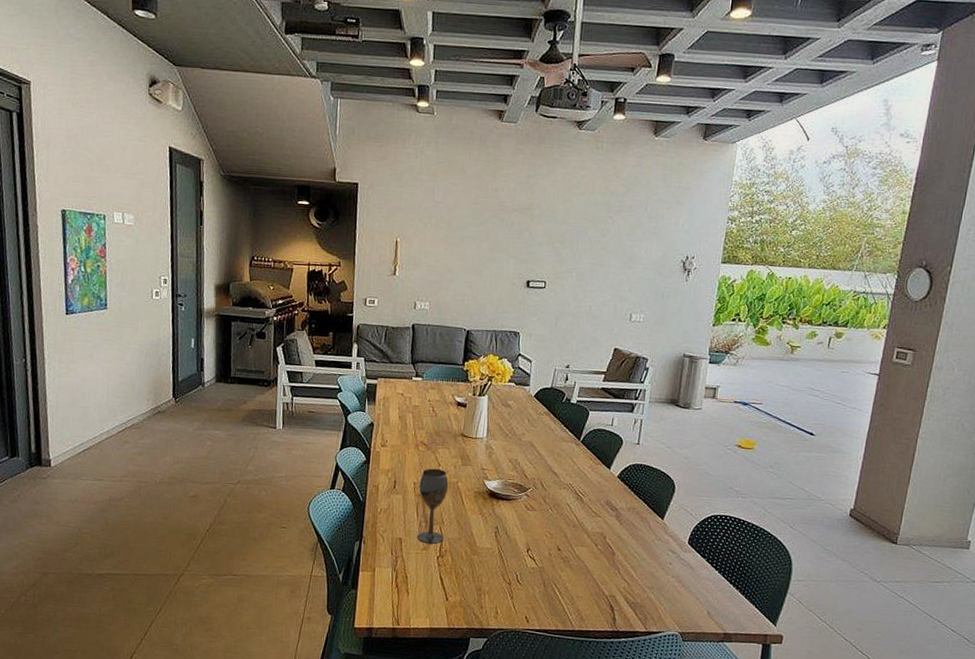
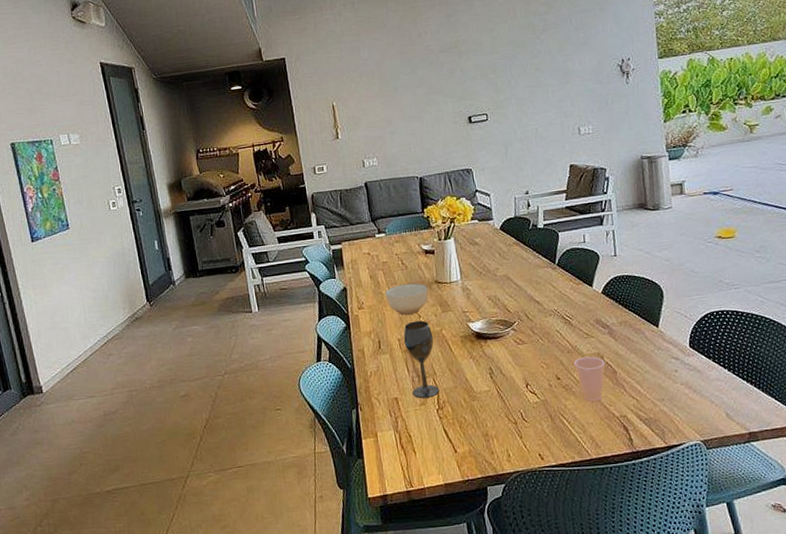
bowl: none [410,430,453,462] -> present [385,283,429,315]
cup: none [576,533,606,578] -> present [573,356,605,402]

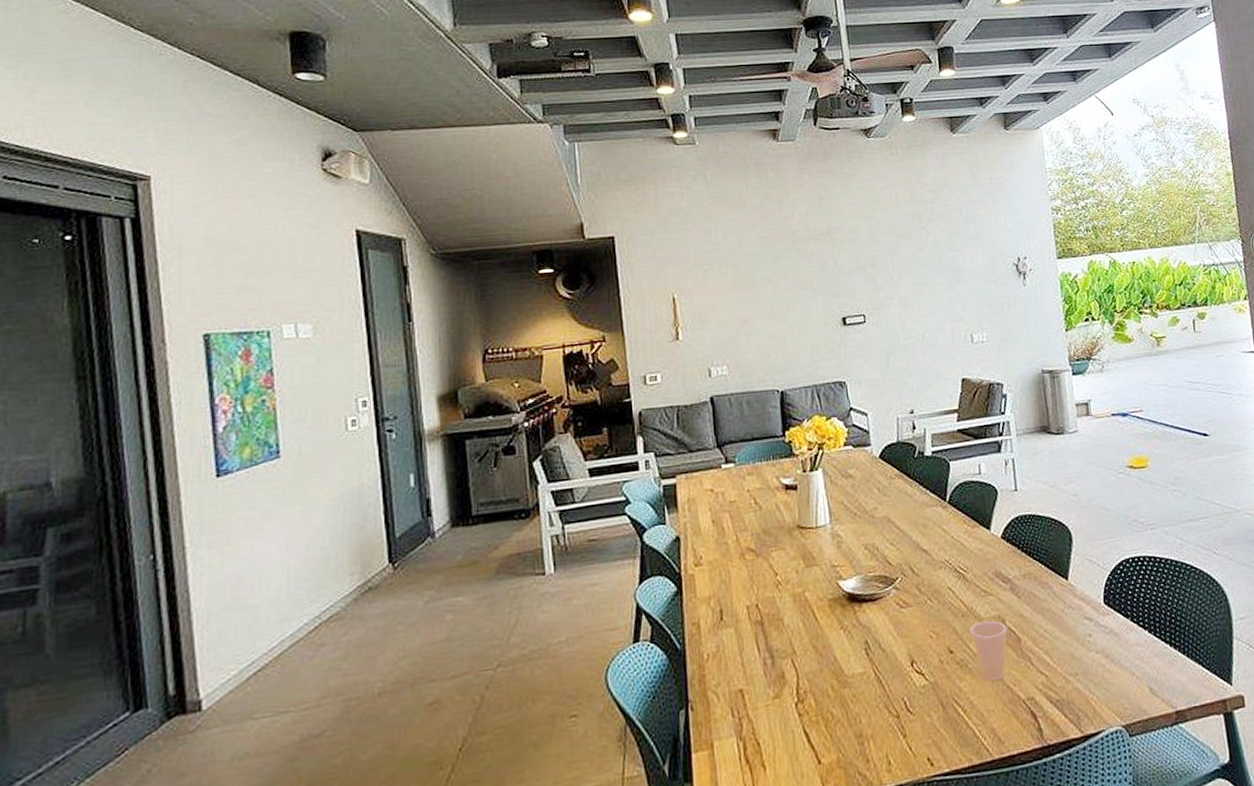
bowl: present [385,283,429,315] -> none [731,528,788,573]
wine glass: present [403,320,440,398] -> none [753,579,800,688]

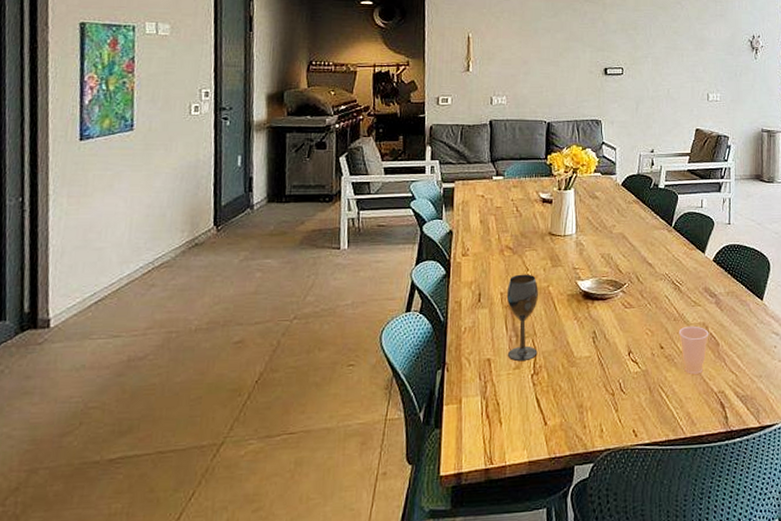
wine glass: none [753,579,800,688] -> present [506,274,539,361]

